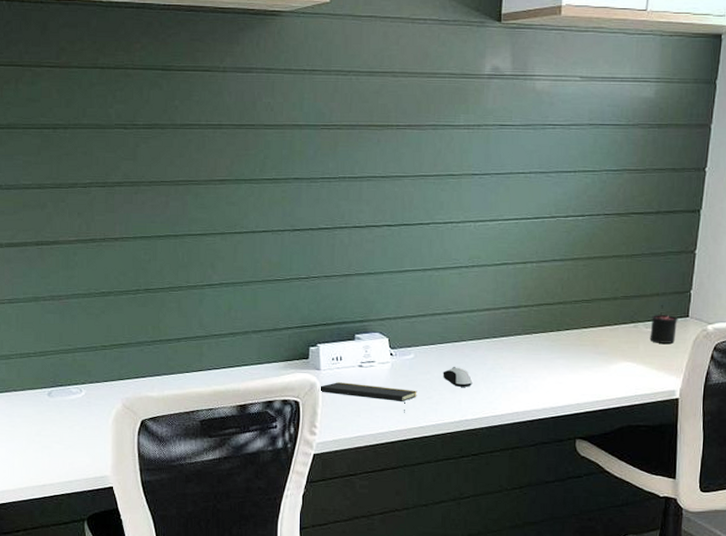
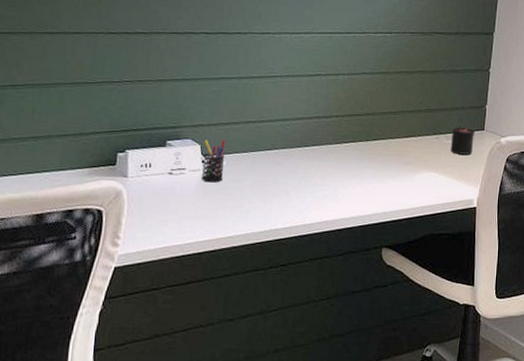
notepad: present [318,382,417,413] -> none [124,190,228,222]
pen holder: none [391,332,413,375] -> present [202,139,226,183]
computer mouse: present [442,367,473,387] -> none [254,175,284,196]

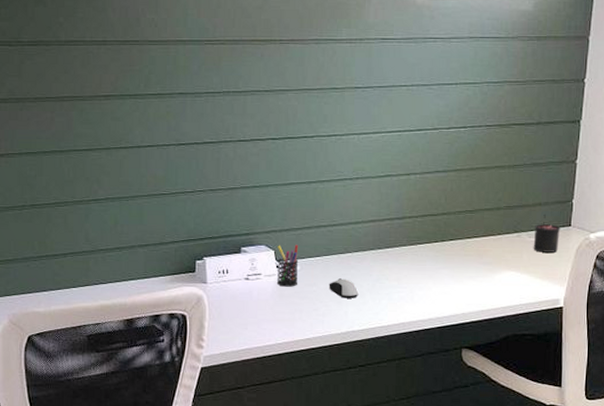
computer mouse: none [254,175,284,196] -> present [329,278,359,298]

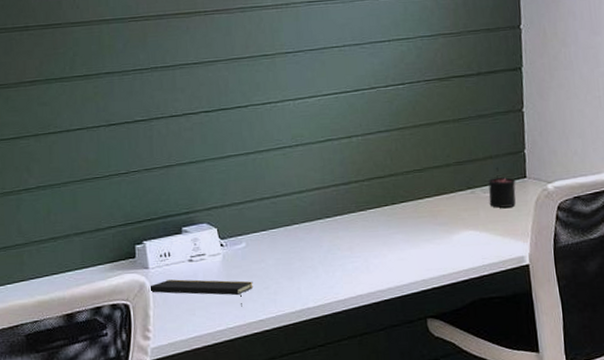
notepad: none [205,295,304,325] -> present [148,279,253,307]
pen holder: present [277,244,299,287] -> none [219,219,244,266]
computer mouse: present [329,278,359,298] -> none [277,252,311,273]

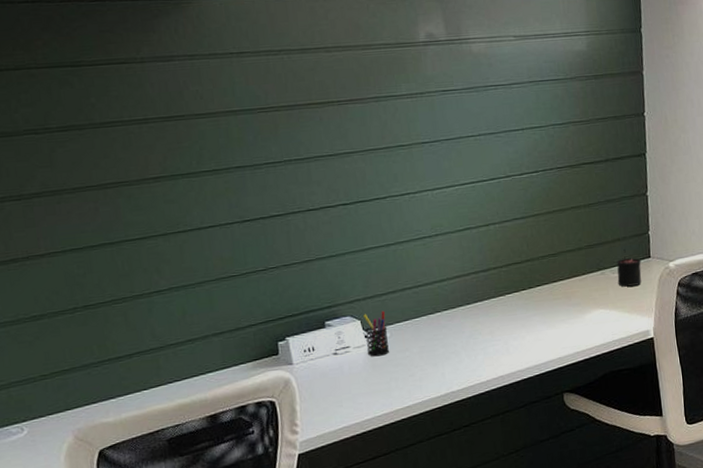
notepad: present [148,279,253,307] -> none [293,370,399,395]
pen holder: none [219,219,244,266] -> present [362,310,389,357]

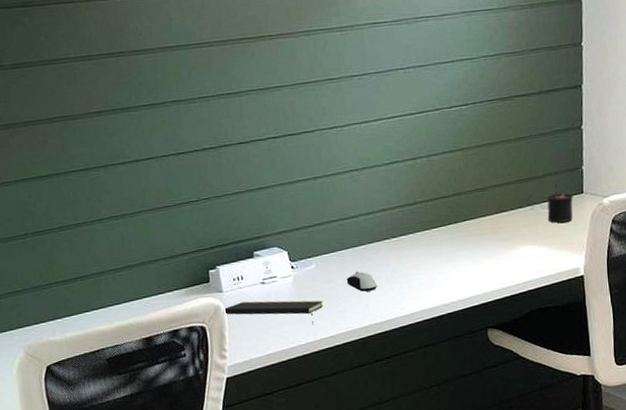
notepad: none [293,370,399,395] -> present [223,300,324,325]
pen holder: present [362,310,389,357] -> none [289,242,314,287]
computer mouse: none [421,339,454,360] -> present [346,272,378,292]

